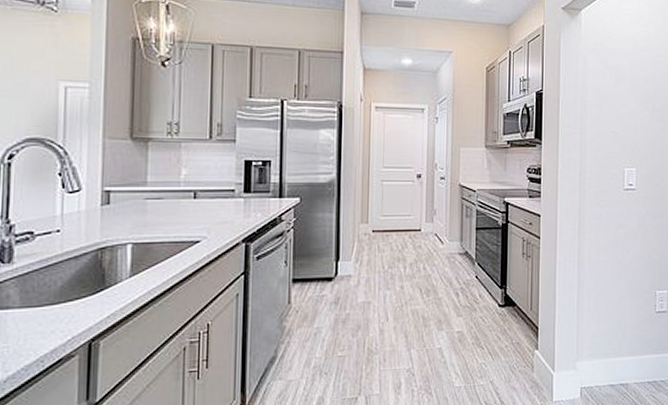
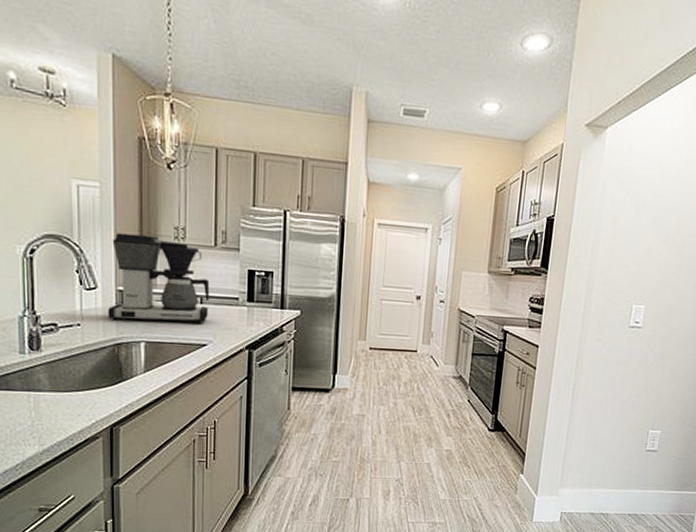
coffee maker: none [91,132,204,224] -> present [108,233,210,325]

